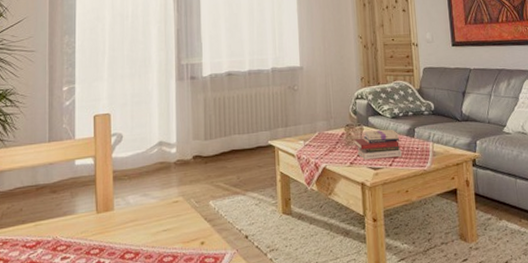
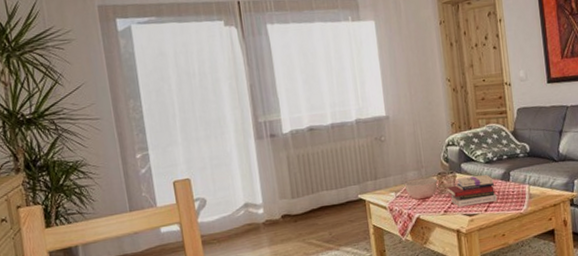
bowl: none [313,128,345,151] -> present [404,177,438,201]

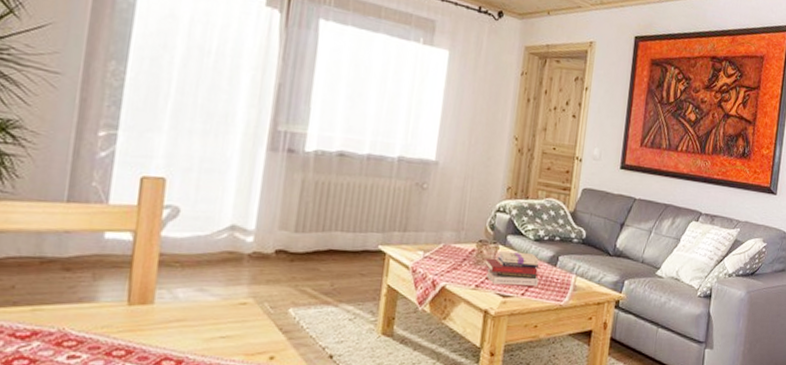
bowl: present [404,177,438,201] -> none [436,240,477,269]

